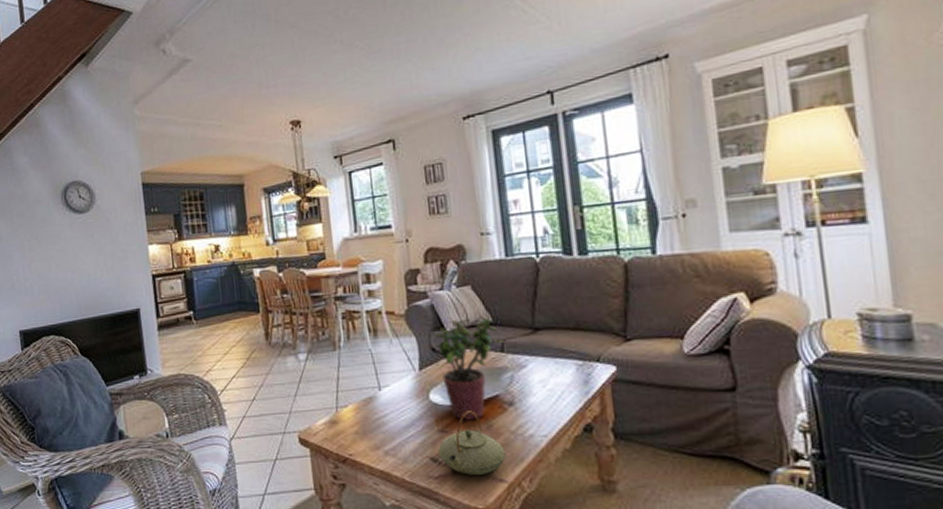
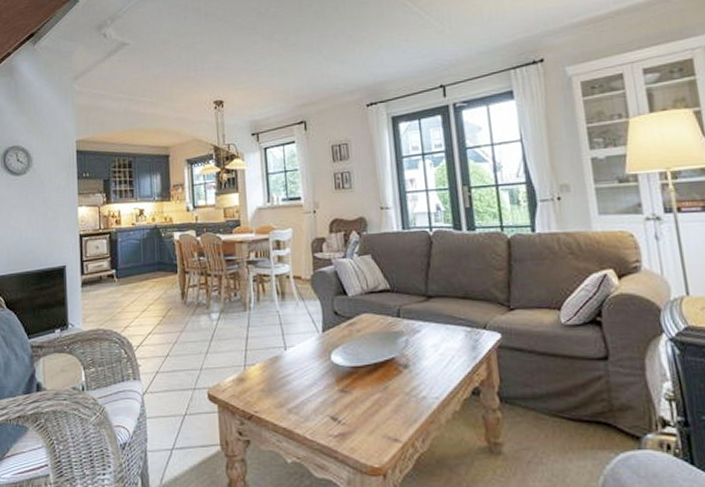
potted plant: present [434,315,497,421] -> none [337,283,394,381]
teapot: present [437,411,506,475] -> none [337,372,401,434]

